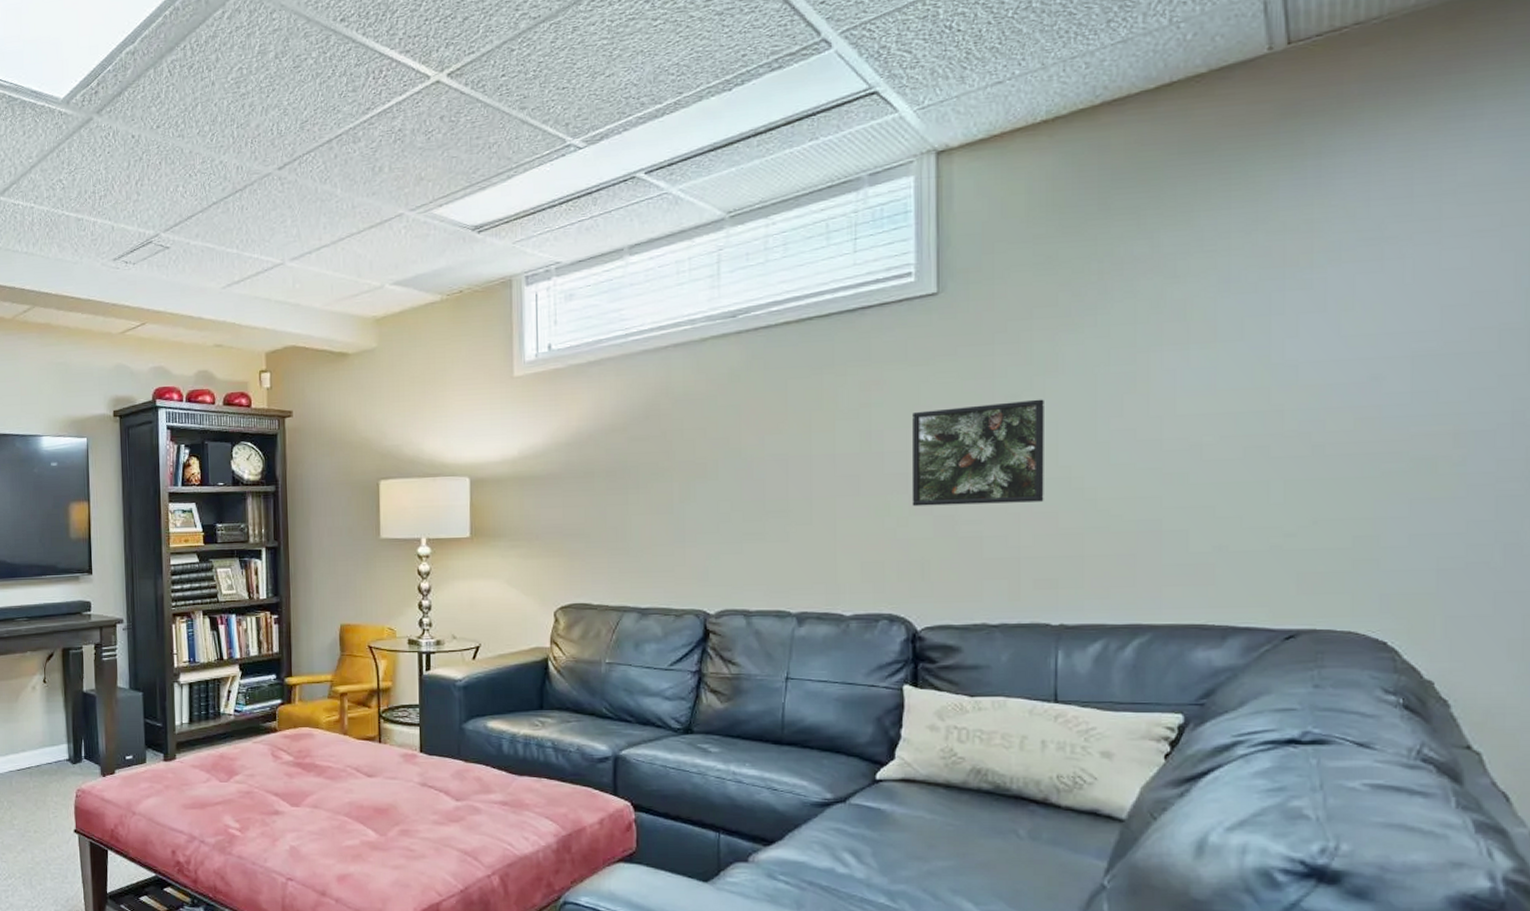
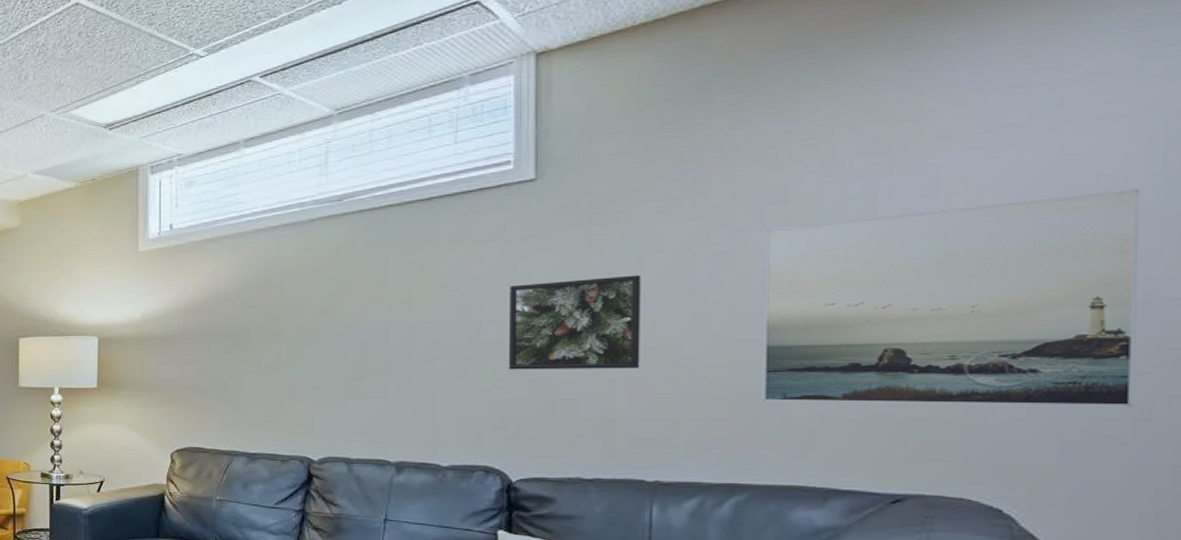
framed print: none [1164,305,1510,535] -> present [763,189,1141,407]

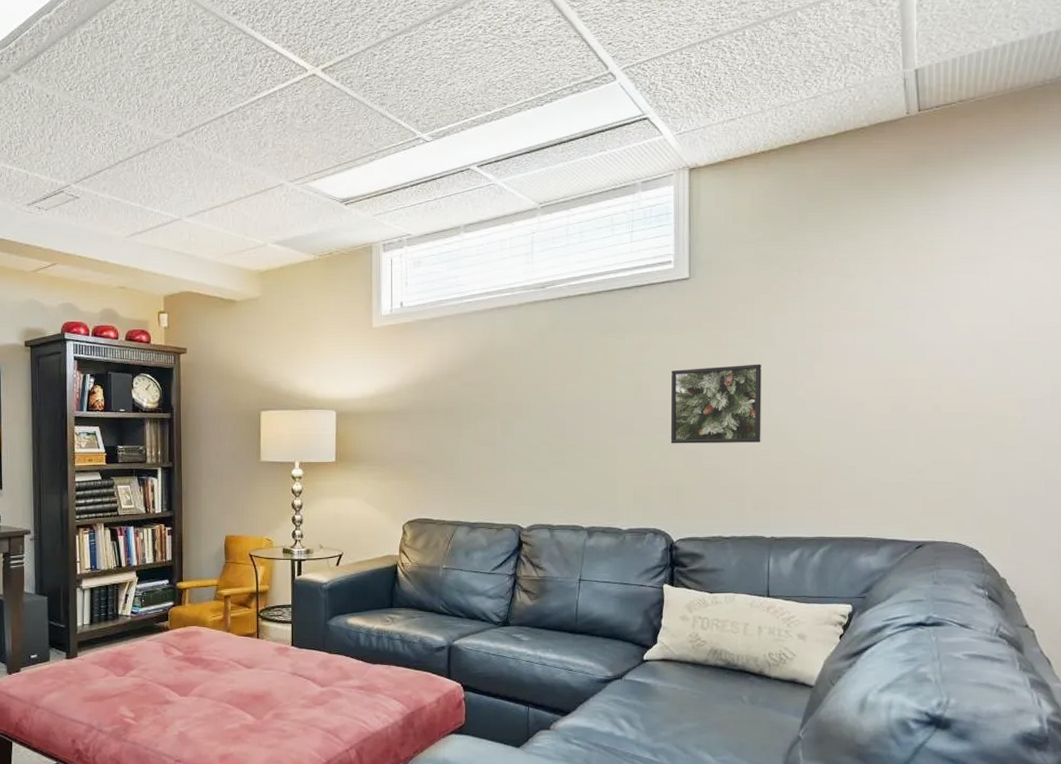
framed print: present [763,189,1141,407] -> none [840,310,1051,471]

